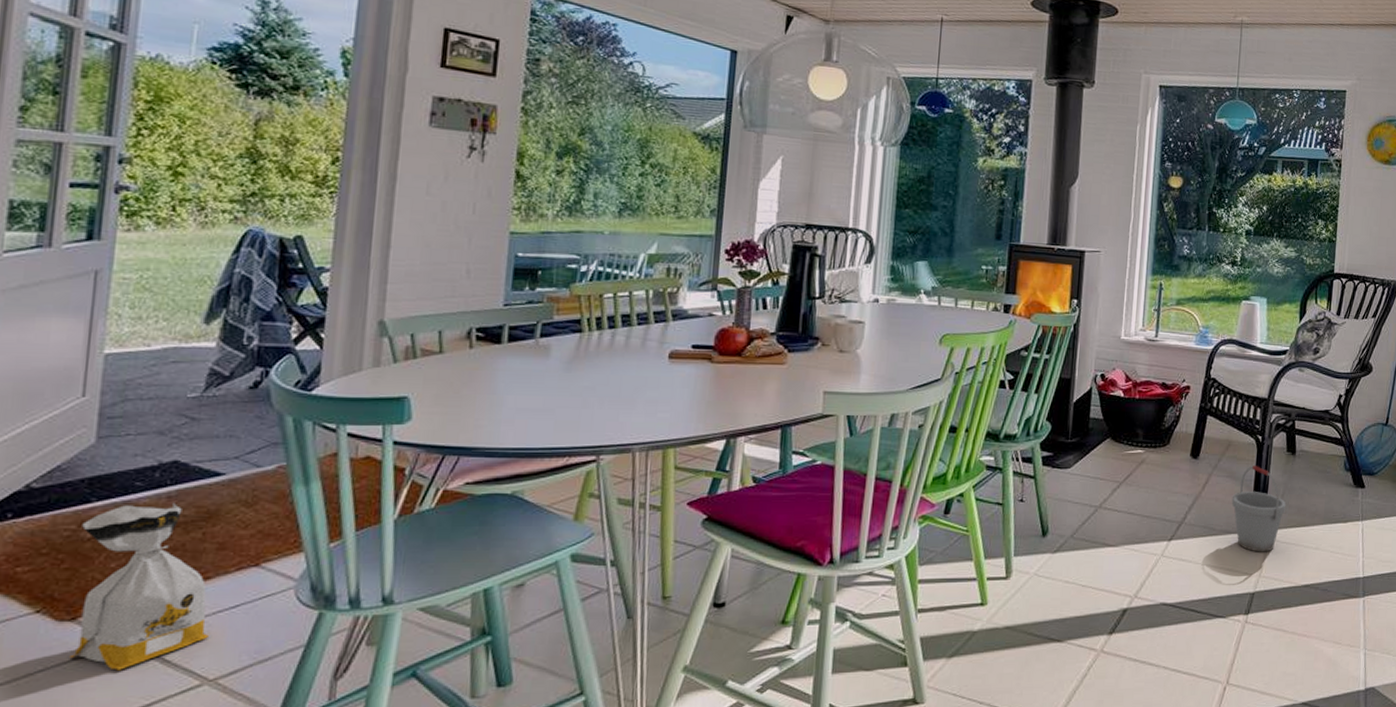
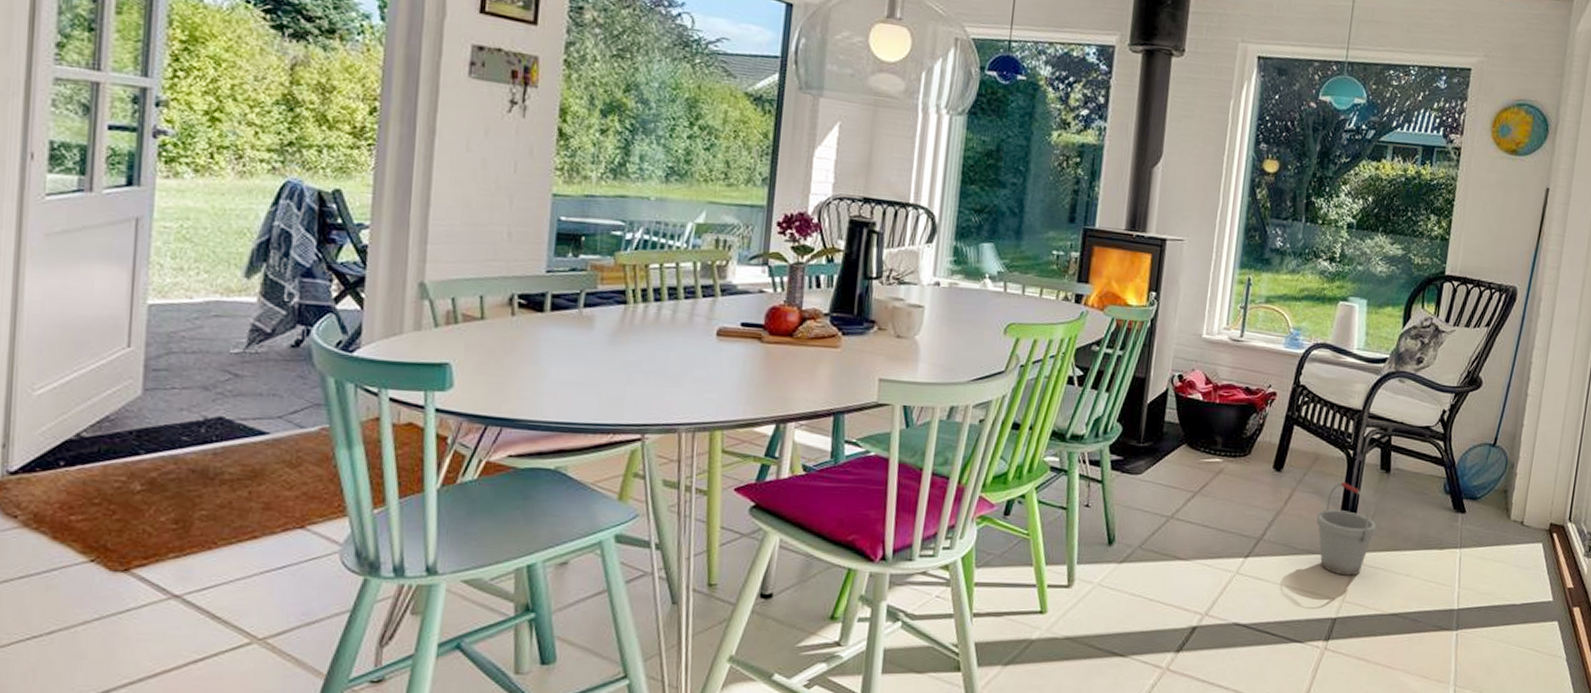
bag: present [69,502,209,671] -> none [124,459,257,624]

